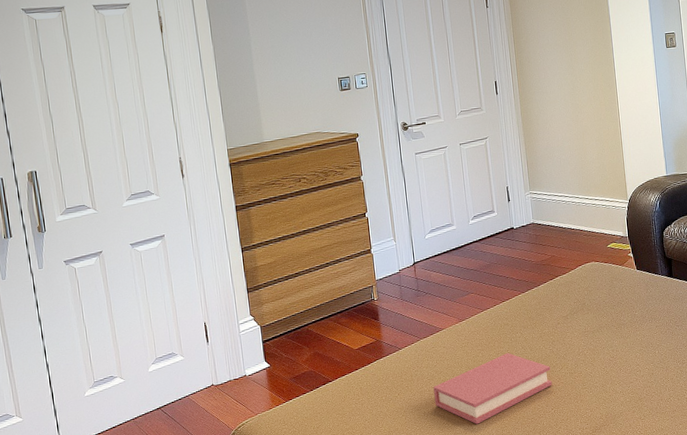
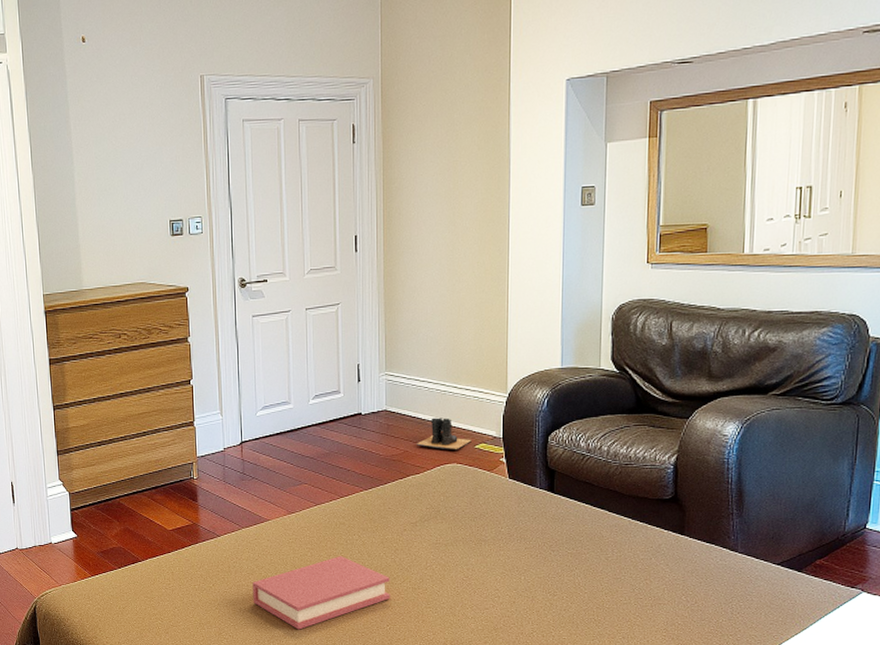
boots: none [560,225,604,251] -> present [416,417,471,450]

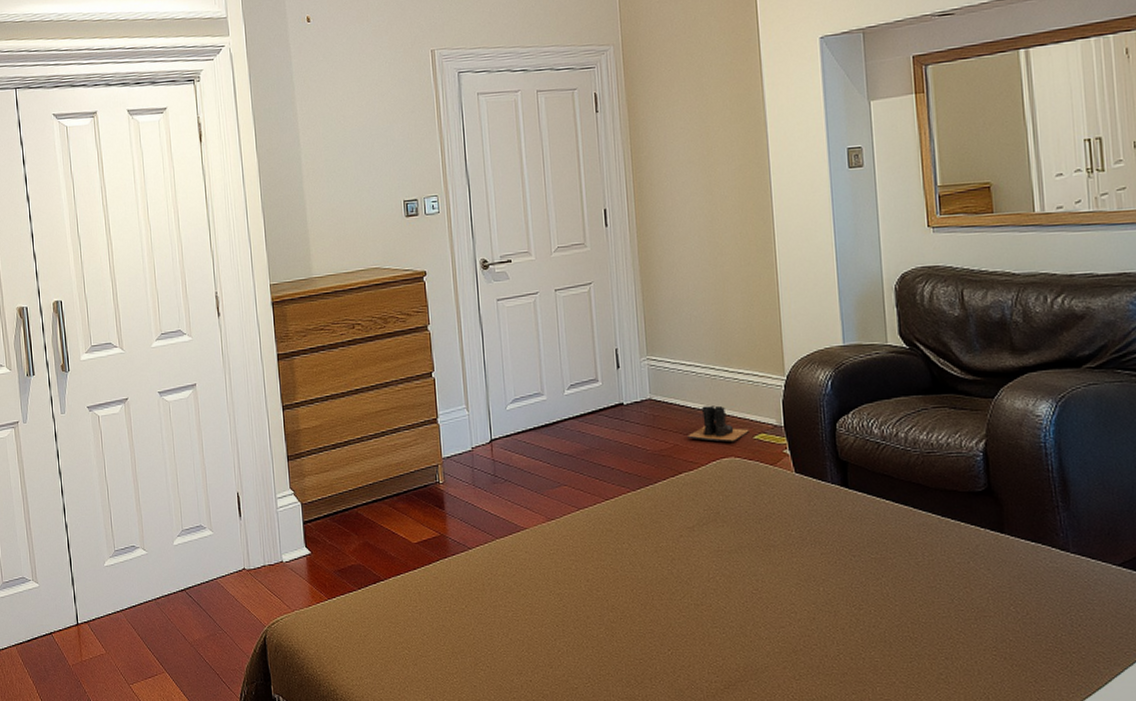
book: present [252,556,390,630] -> none [511,568,670,658]

